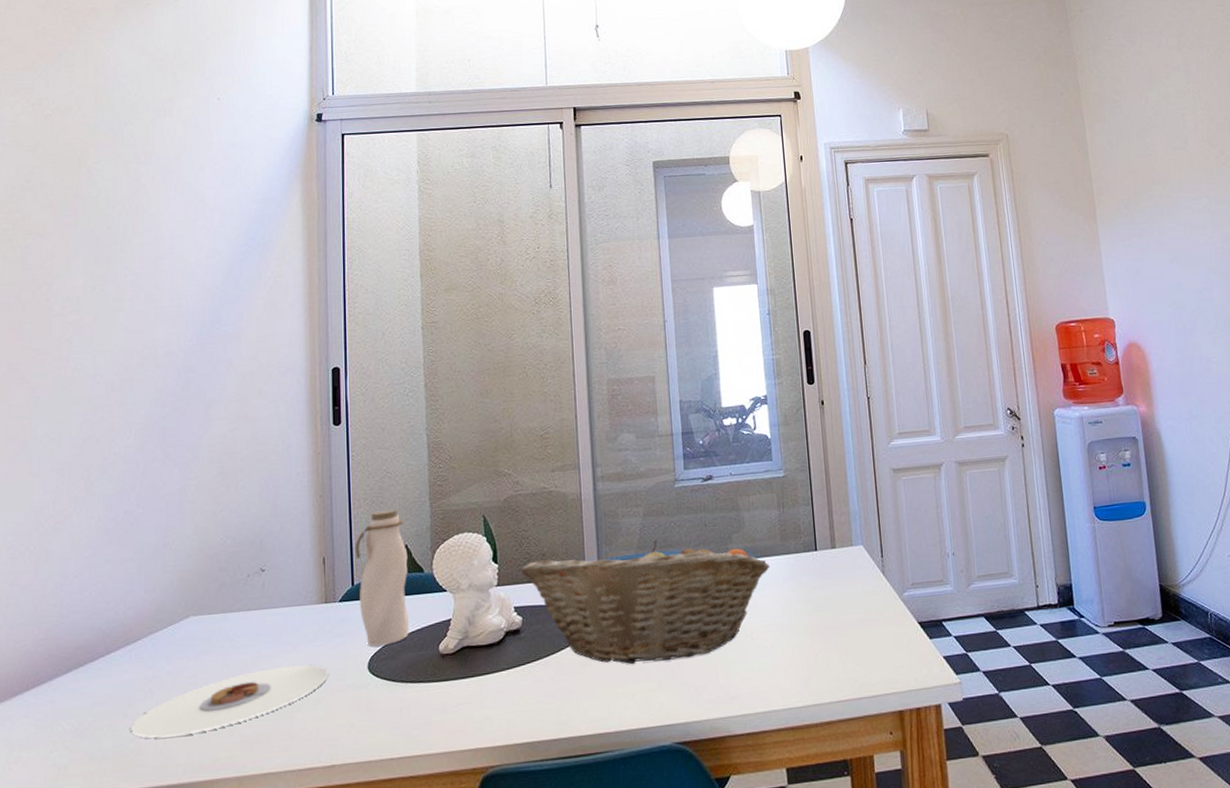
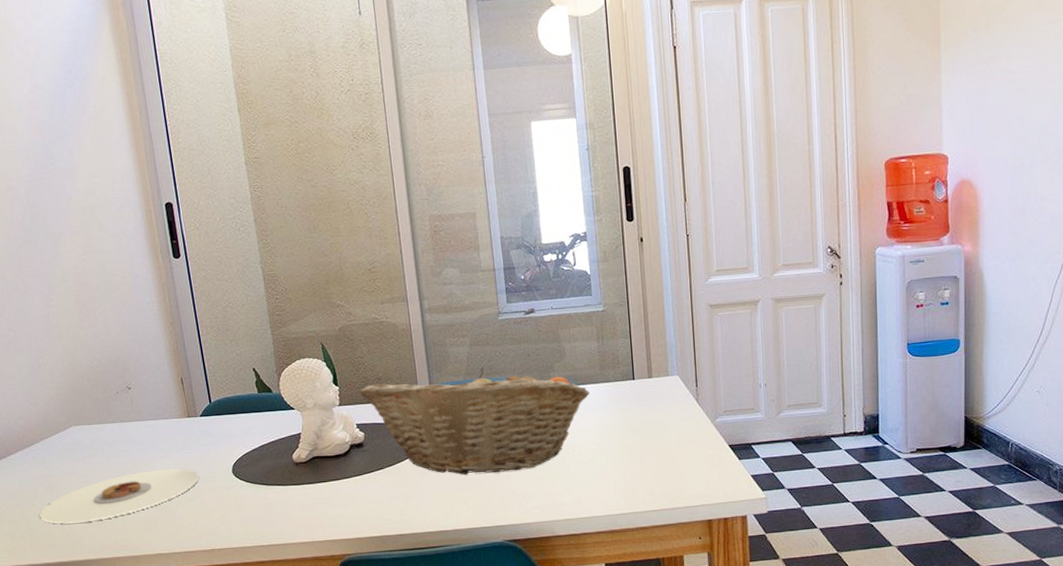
water bottle: present [355,509,409,647] -> none [207,336,265,455]

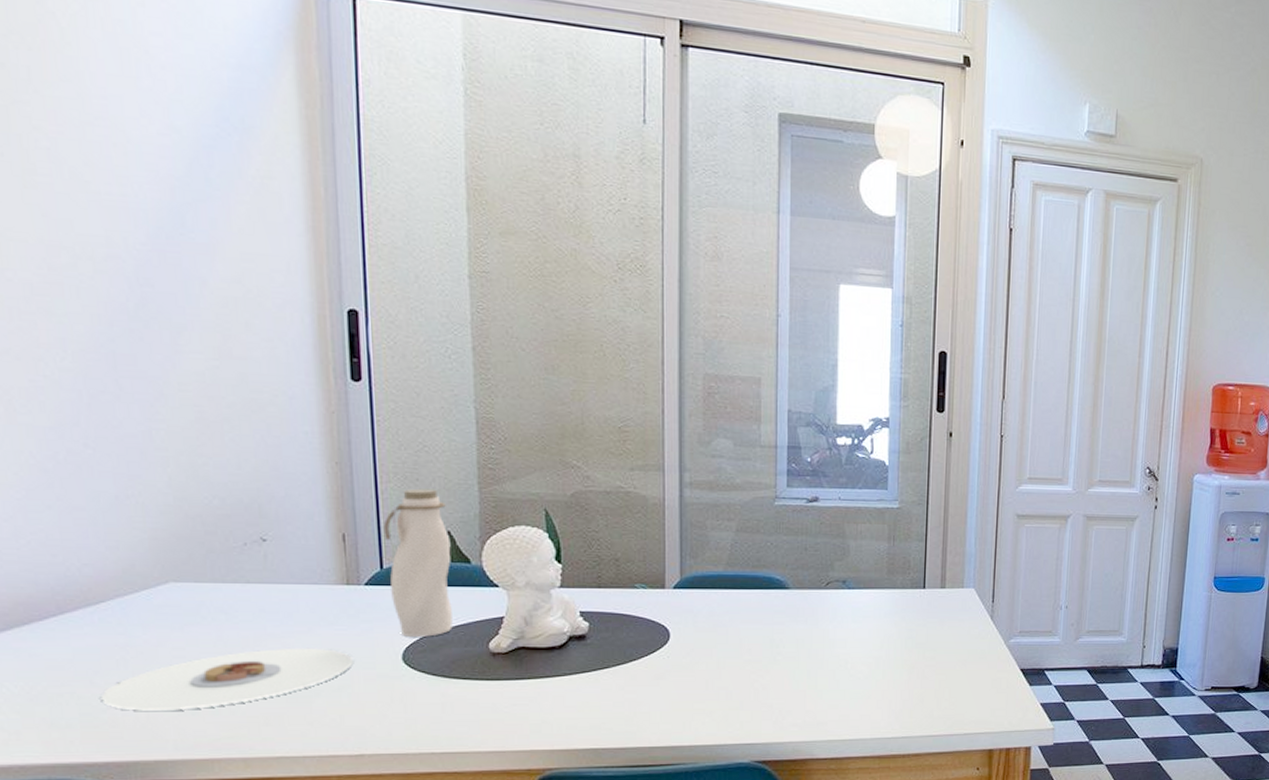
water bottle: none [207,336,265,455] -> present [383,488,453,637]
fruit basket: present [360,368,590,475] -> none [589,559,872,681]

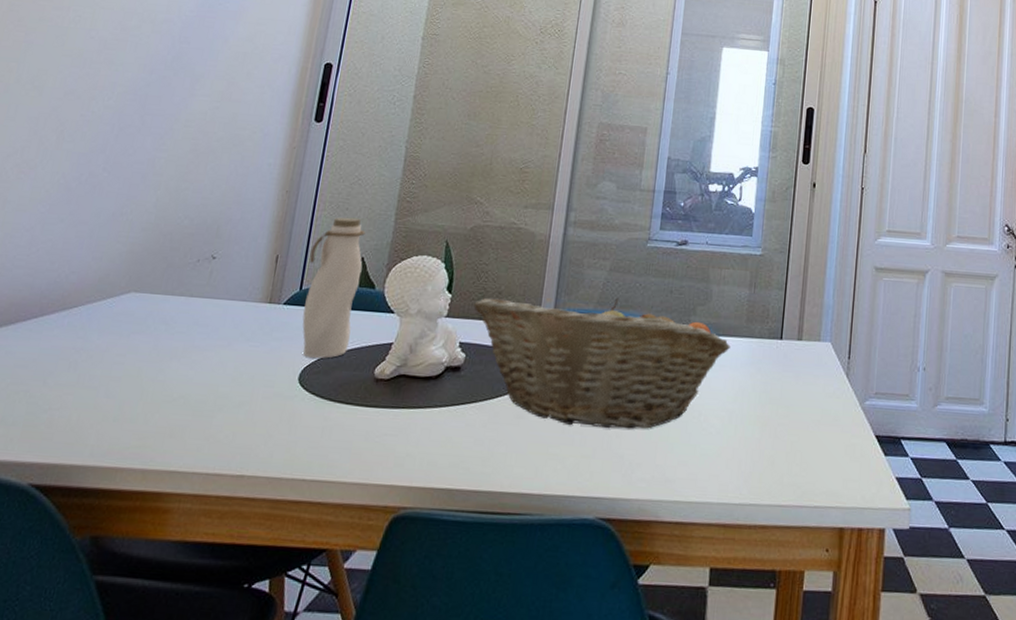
plate: present [100,648,353,711] -> none [46,361,257,416]
fruit basket: none [589,559,872,681] -> present [474,297,730,429]

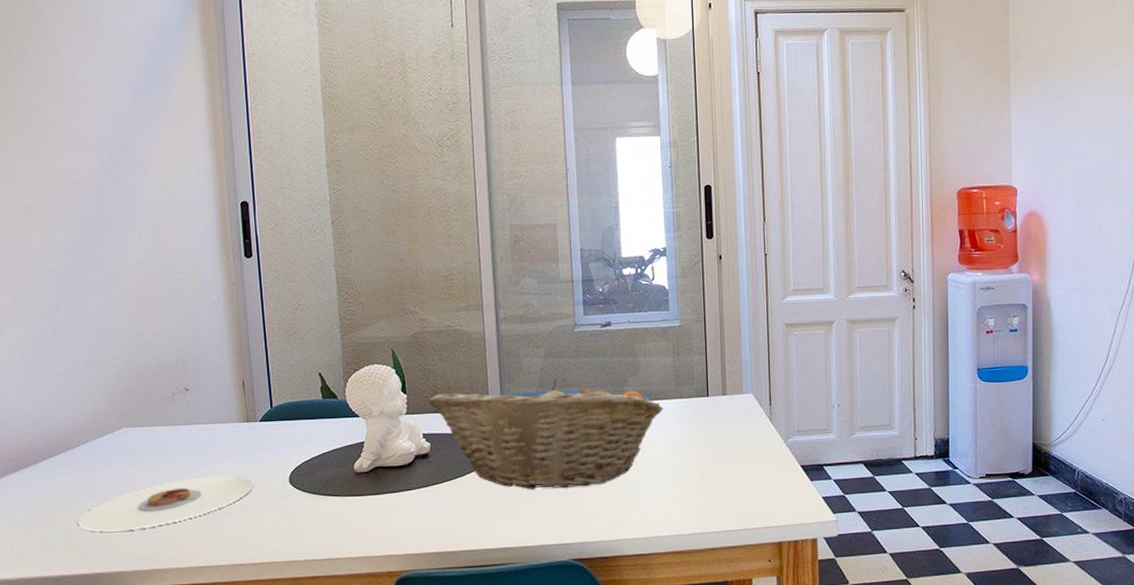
plate: none [46,361,257,416] -> present [77,475,253,532]
water bottle: present [302,217,366,359] -> none [271,339,326,462]

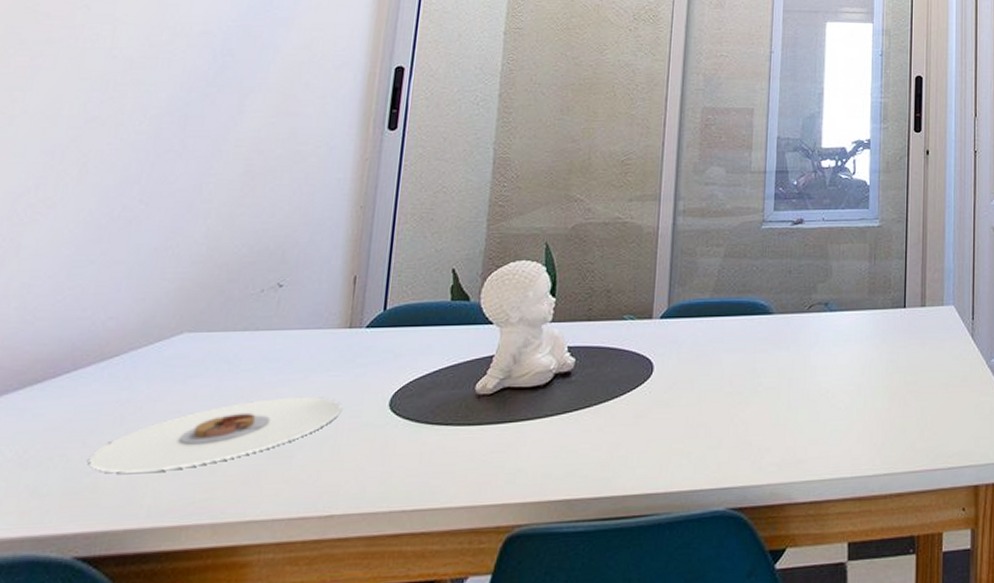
fruit basket: present [428,380,663,489] -> none [581,284,854,418]

